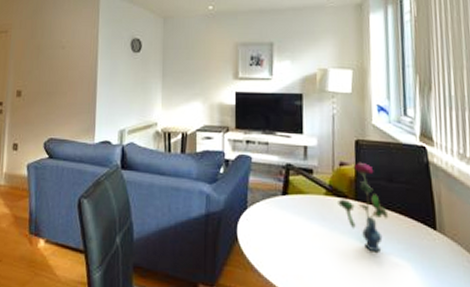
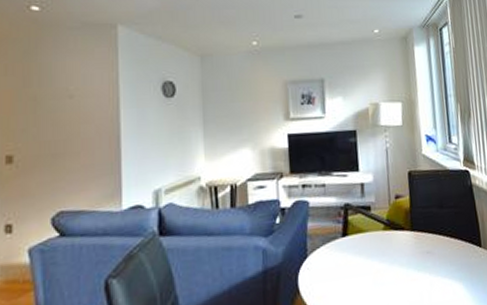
vase: present [336,162,389,252] -> none [394,192,442,278]

